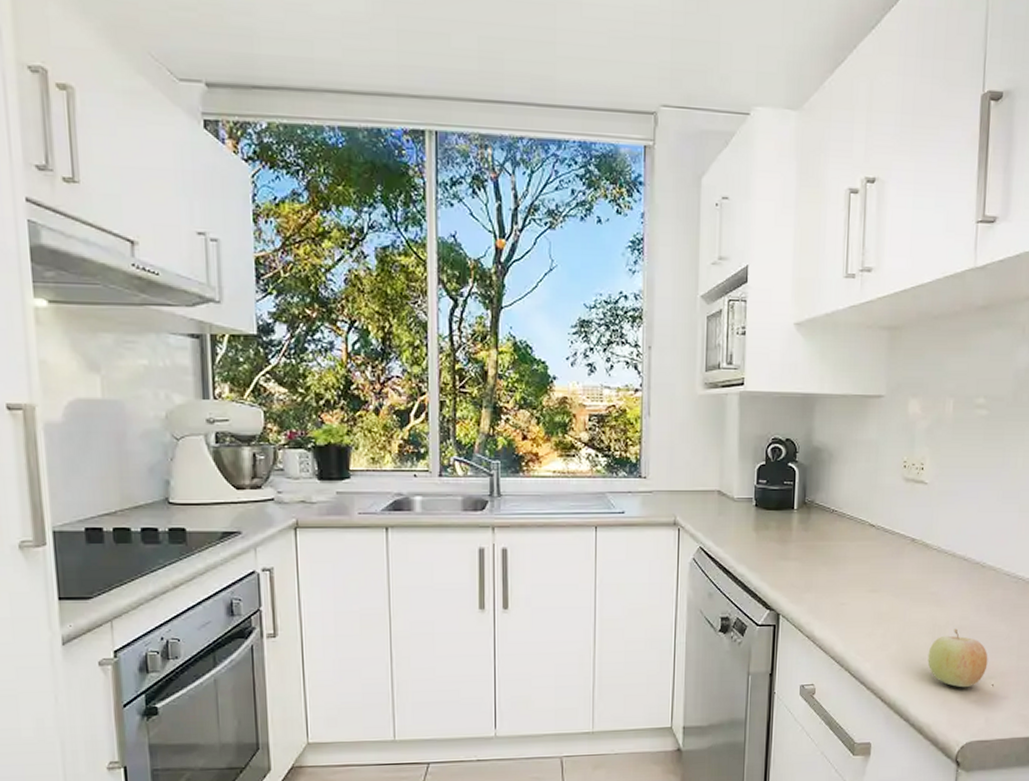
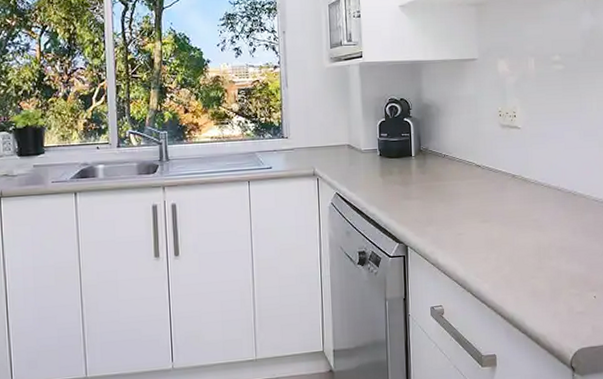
fruit: present [927,628,988,688] -> none [536,249,589,301]

